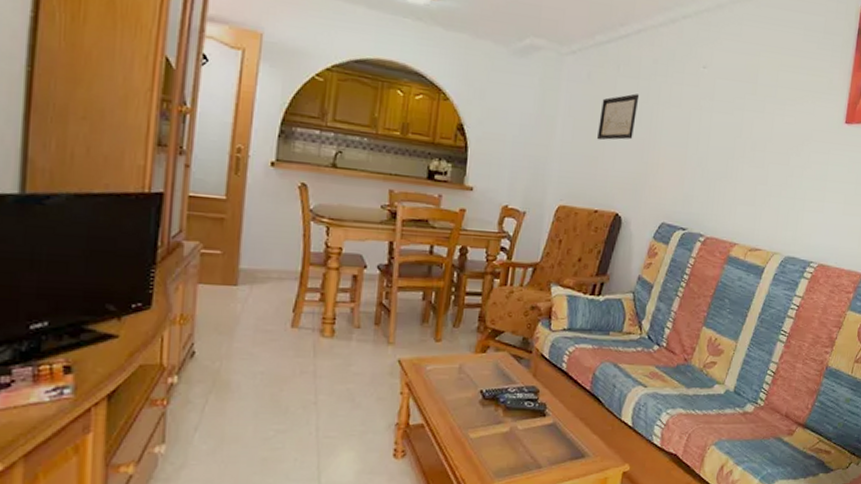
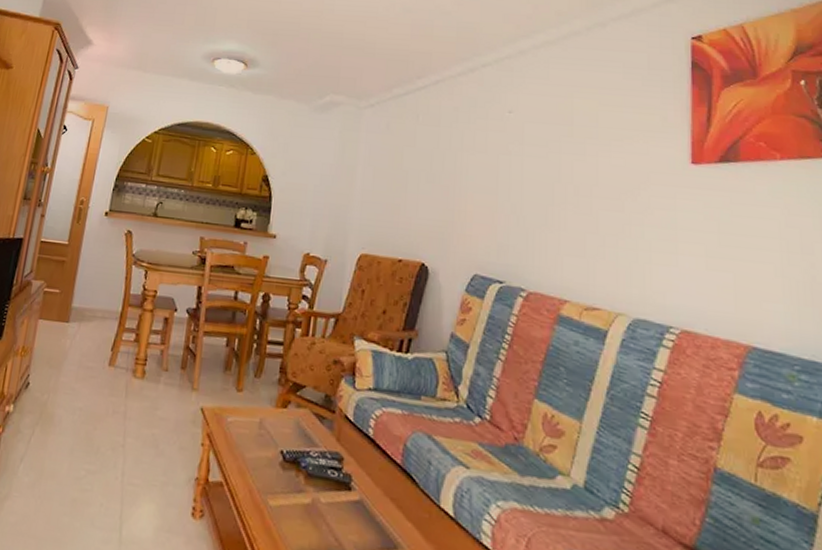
wall art: present [597,93,640,141] -> none [399,141,441,188]

